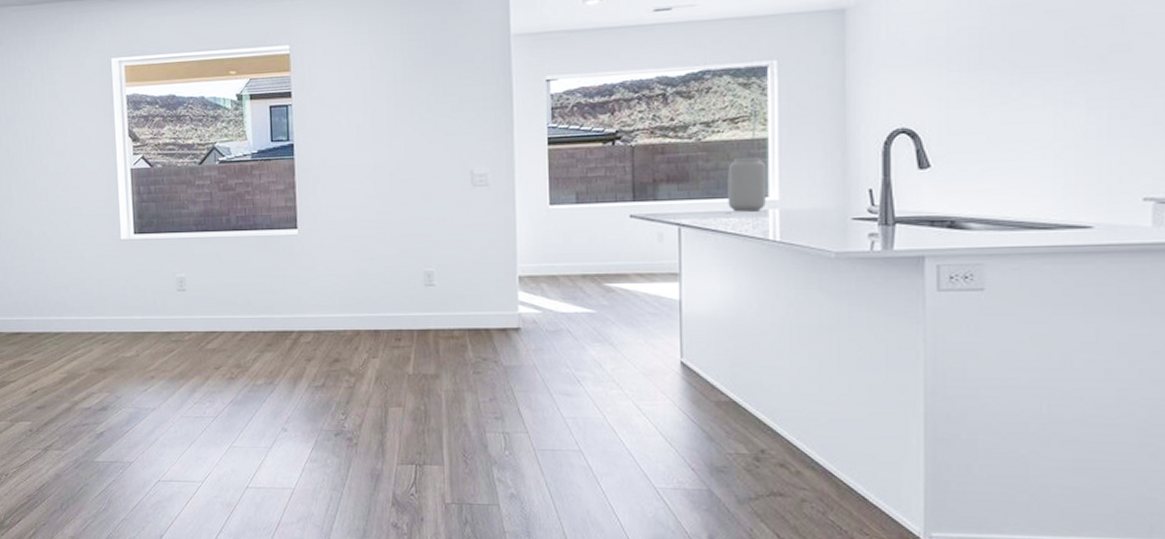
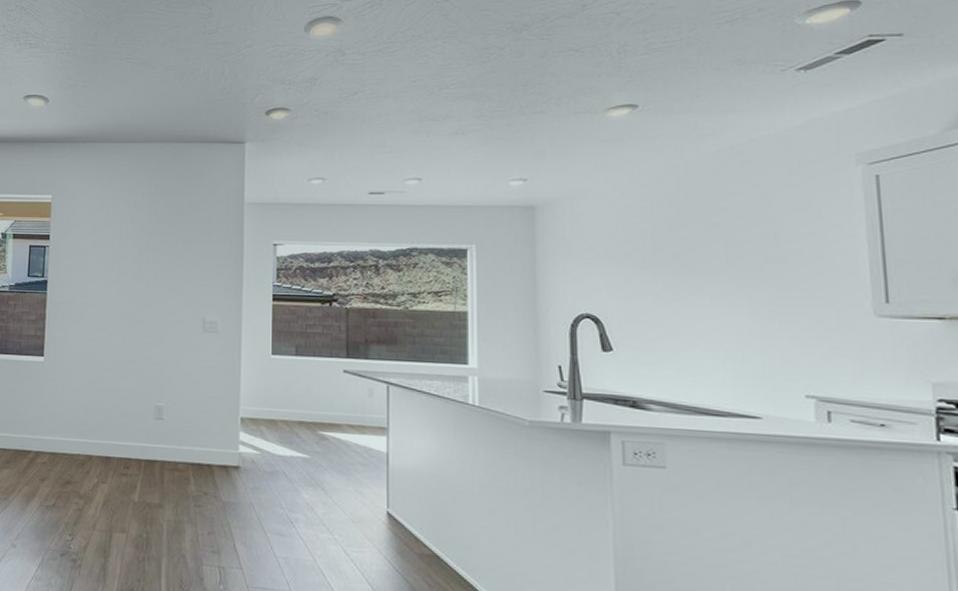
vase: present [728,158,767,213] -> none [432,328,467,378]

